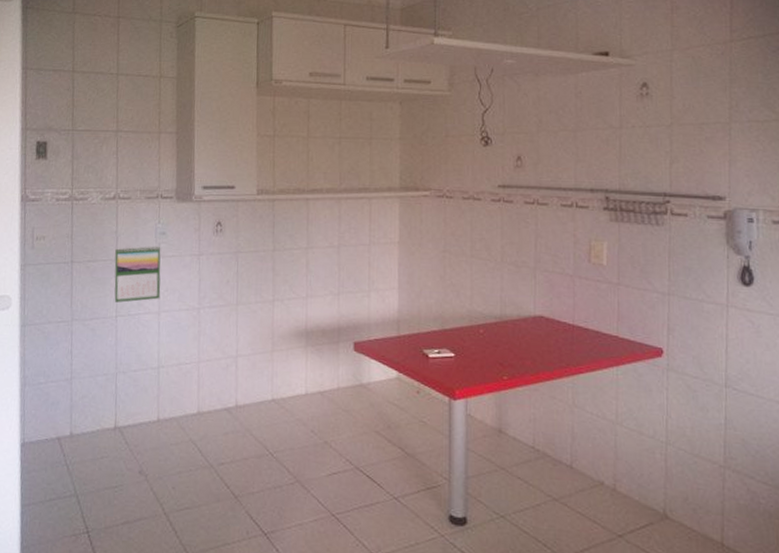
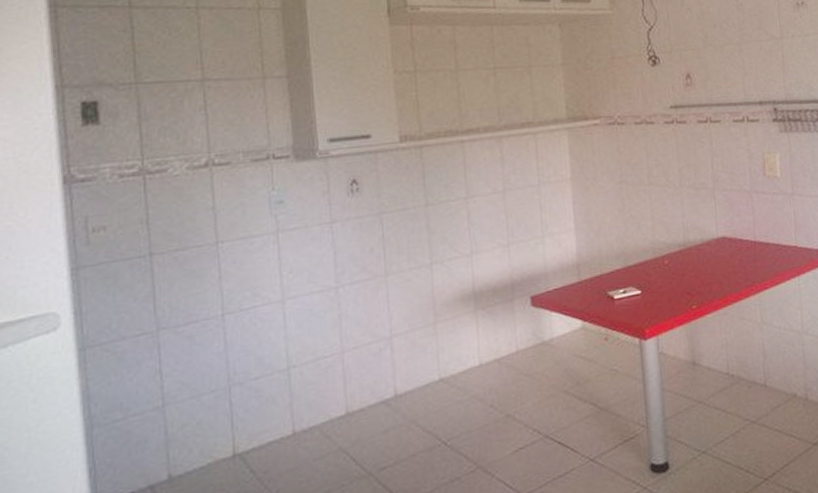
calendar: present [114,245,161,303] -> none [214,218,283,297]

